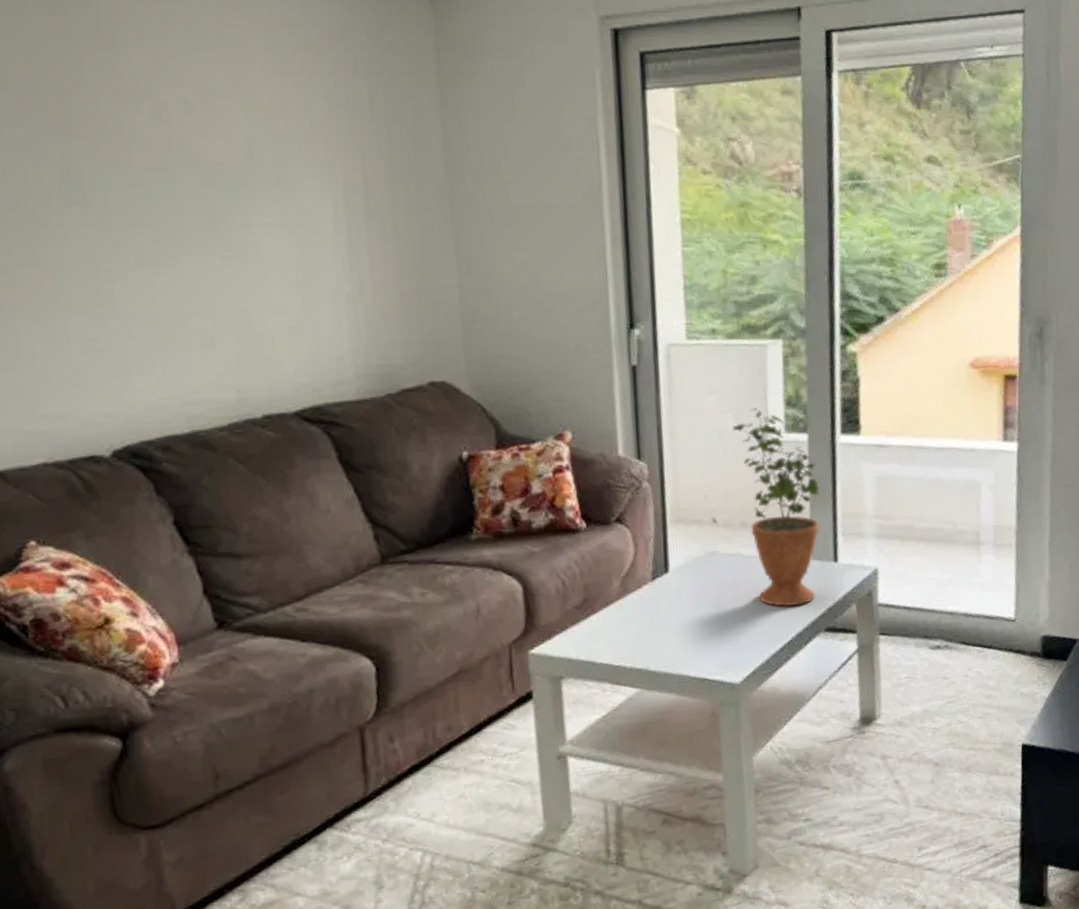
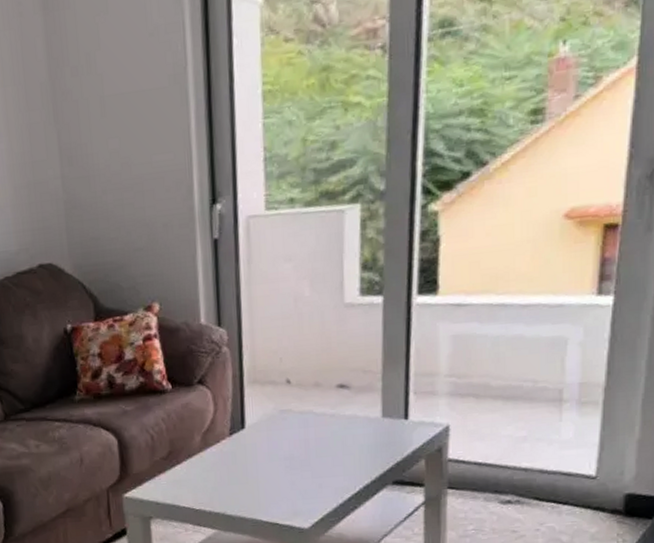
potted plant: present [732,408,820,607] -> none [307,273,394,461]

